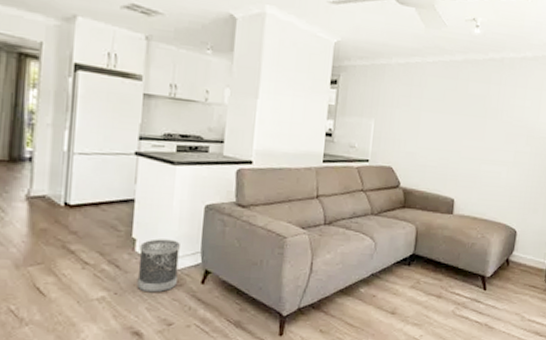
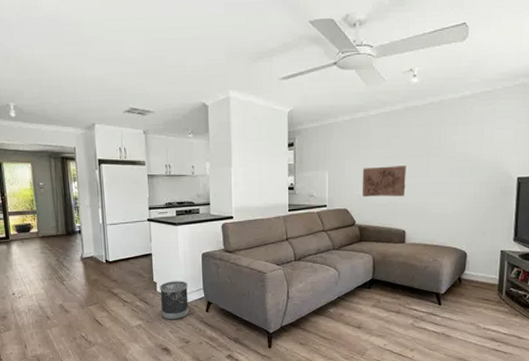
relief panel: none [410,121,461,160] -> present [362,166,407,197]

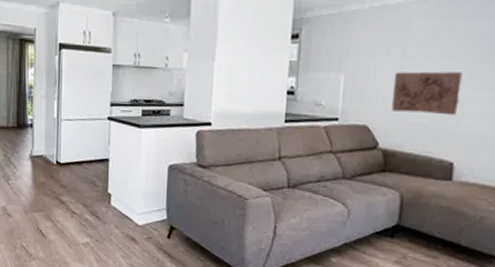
wastebasket: present [160,281,190,320] -> none [113,194,148,244]

